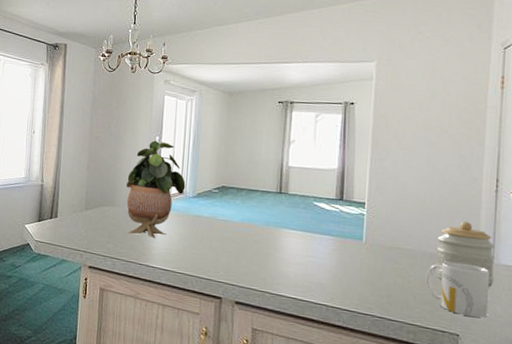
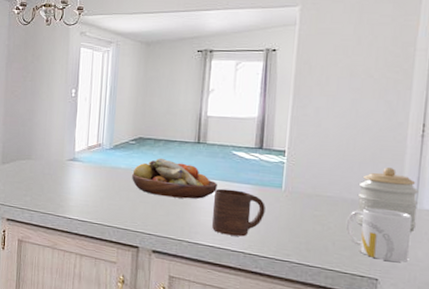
potted plant: present [126,140,186,238] -> none [43,93,103,190]
fruit bowl: none [215,207,300,250] -> present [132,157,218,199]
cup: none [295,239,347,289] -> present [212,188,265,237]

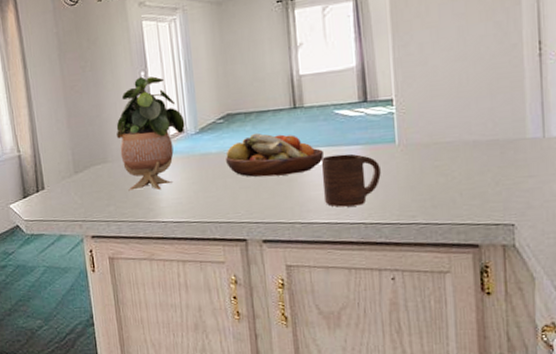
potted plant: none [43,93,103,190] -> present [116,76,185,191]
mug: present [345,207,413,262] -> none [471,144,543,202]
jar: present [355,167,419,233] -> none [478,97,546,167]

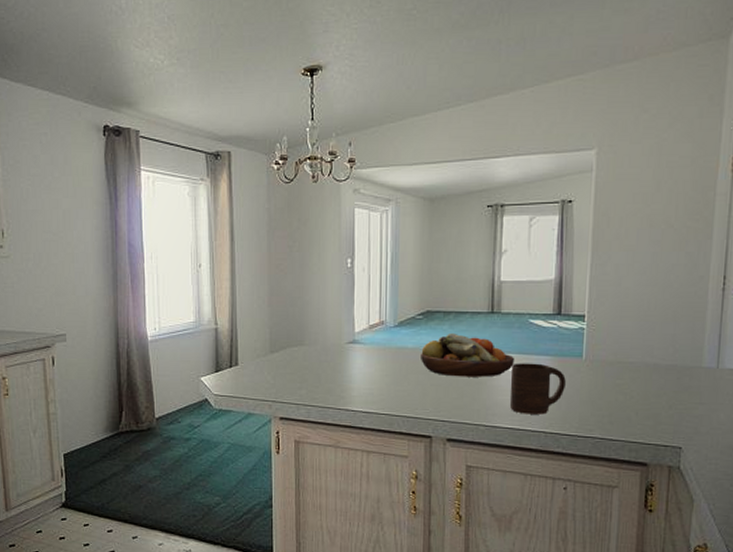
potted plant: present [116,76,185,191] -> none [317,263,385,378]

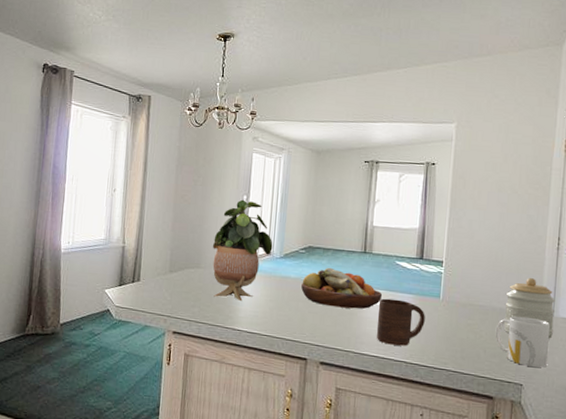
potted plant: none [317,263,385,378] -> present [212,199,273,301]
mug: none [648,371,715,427] -> present [495,316,551,368]
jar: none [658,326,720,394] -> present [503,278,555,339]

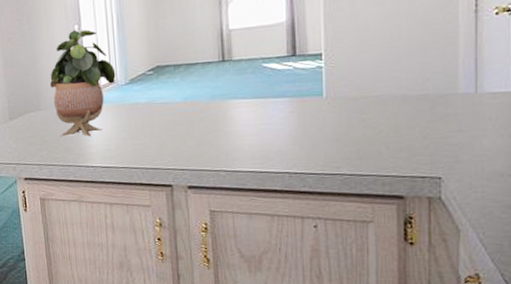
fruit bowl: present [301,267,383,309] -> none [154,84,251,127]
cup: present [377,298,425,346] -> none [249,105,307,157]
mug: present [495,316,551,368] -> none [399,99,474,156]
jar: present [503,278,555,339] -> none [408,53,477,121]

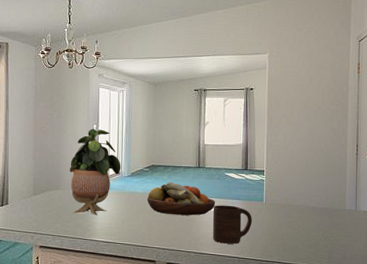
fruit bowl: none [154,84,251,127] -> present [147,181,216,216]
cup: none [249,105,307,157] -> present [213,205,252,244]

